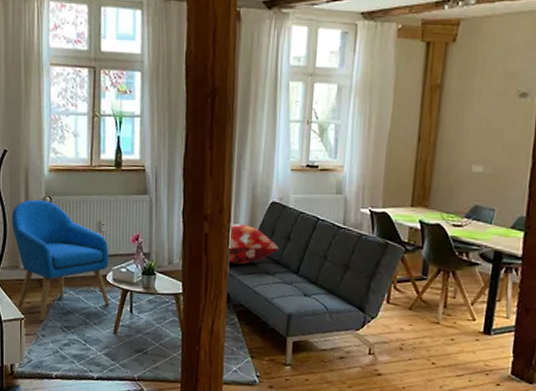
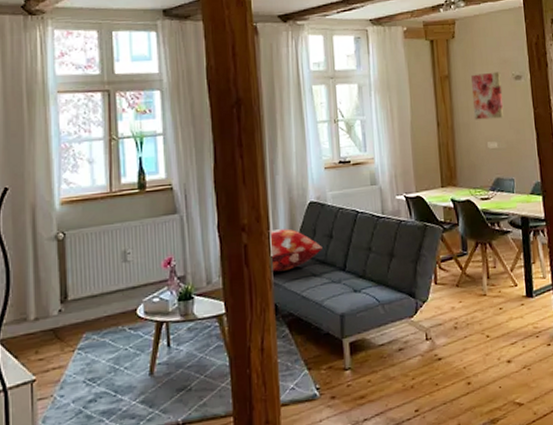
armchair: present [11,199,110,321] -> none [16,237,143,379]
wall art: none [461,85,504,140] -> present [471,71,505,120]

